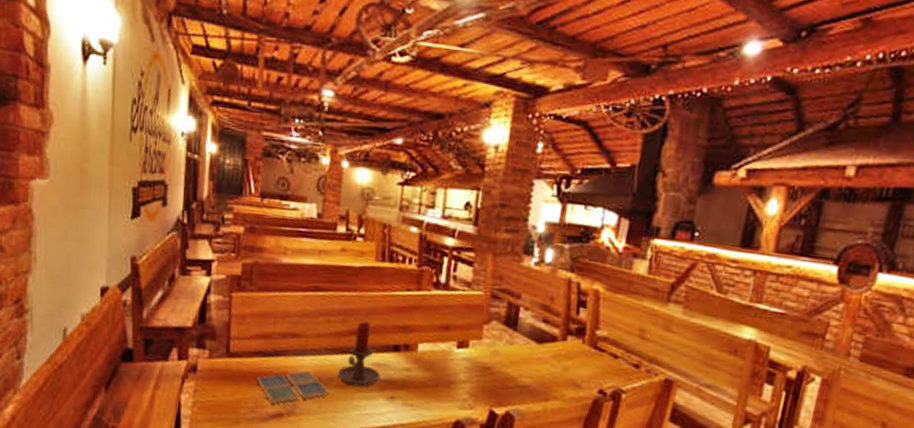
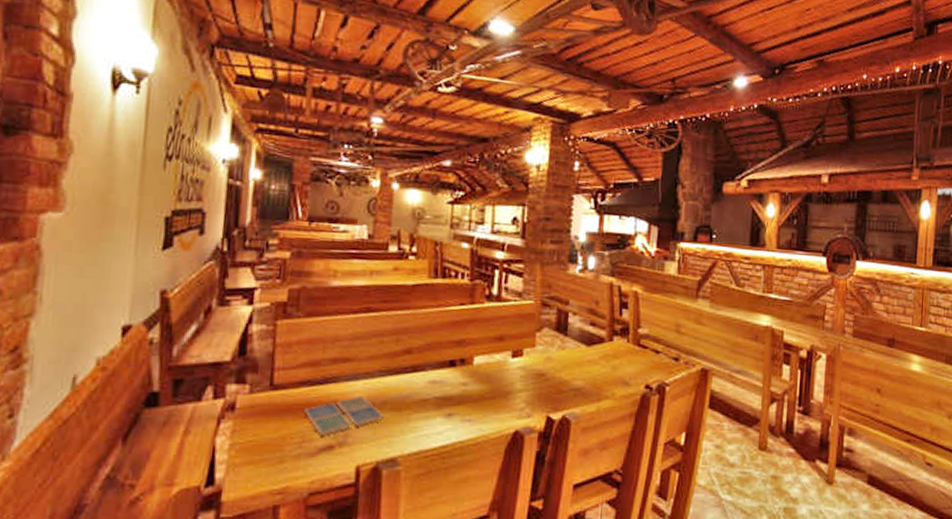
candle holder: present [338,321,381,387] -> none [392,339,437,407]

